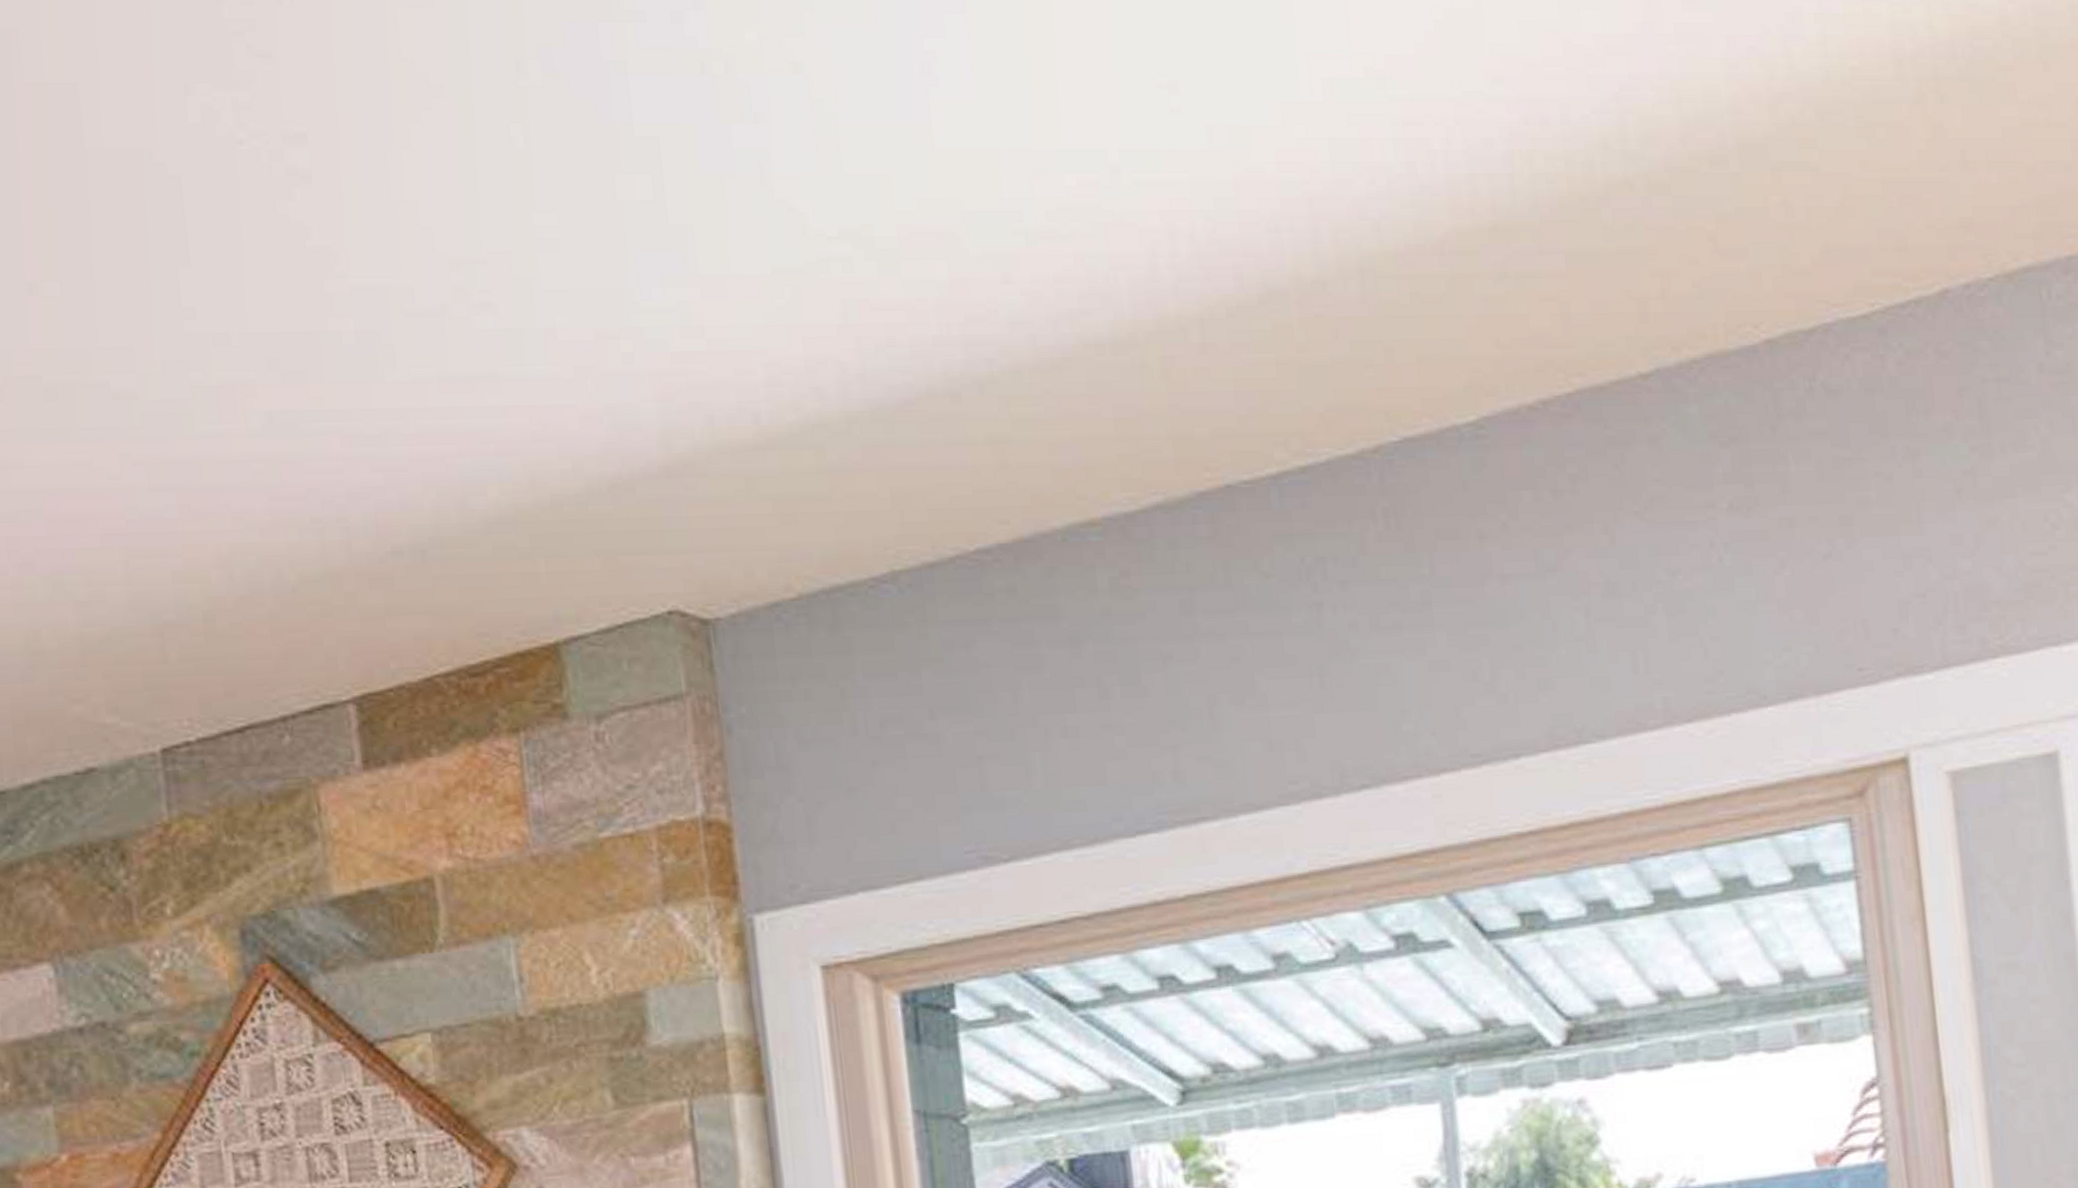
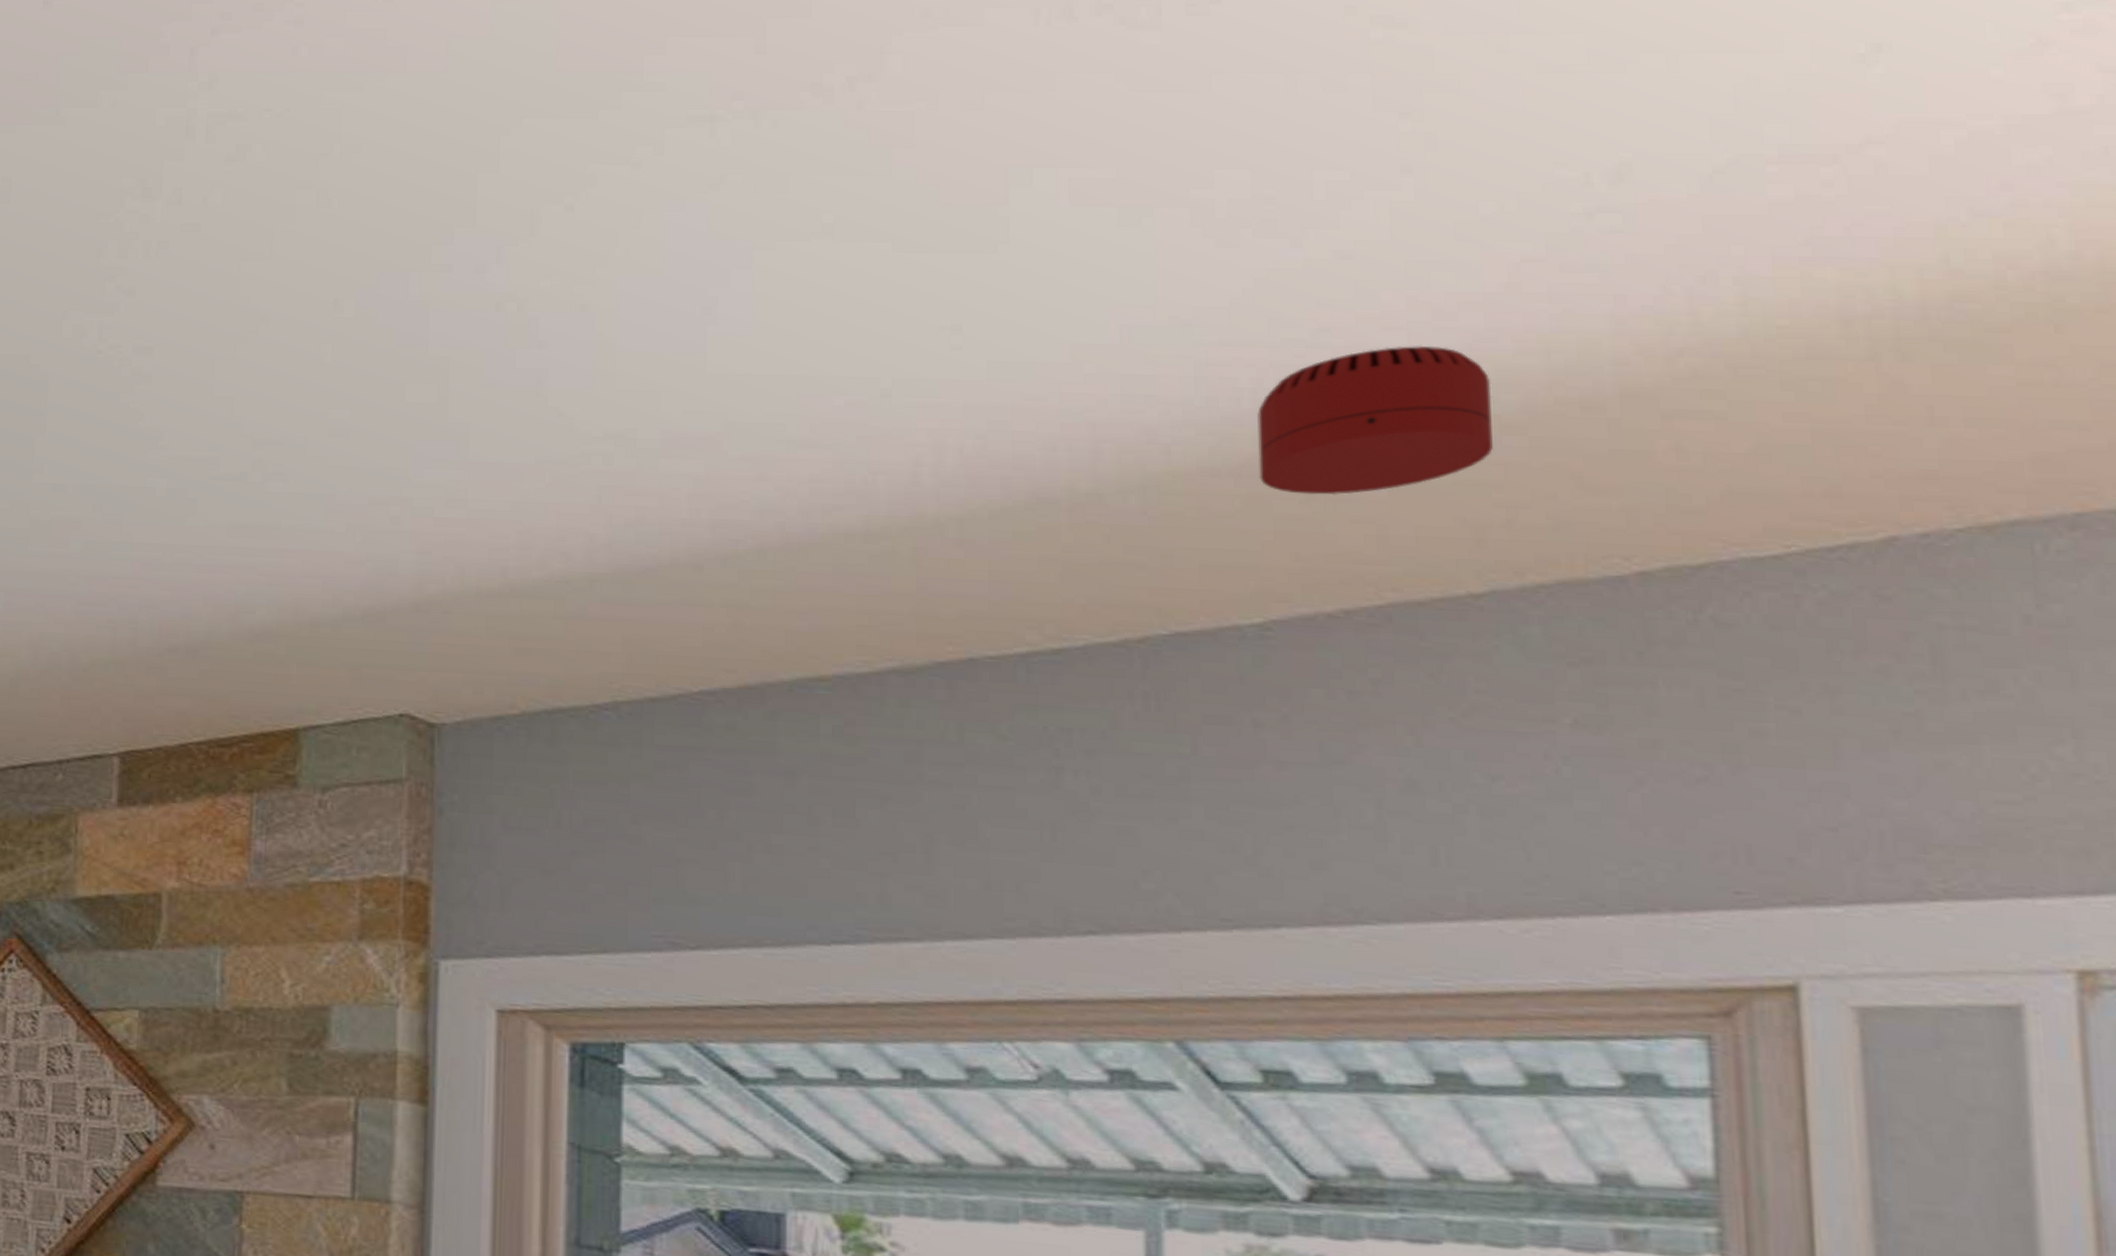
smoke detector: none [1450,95,1645,272] -> present [1257,345,1493,496]

